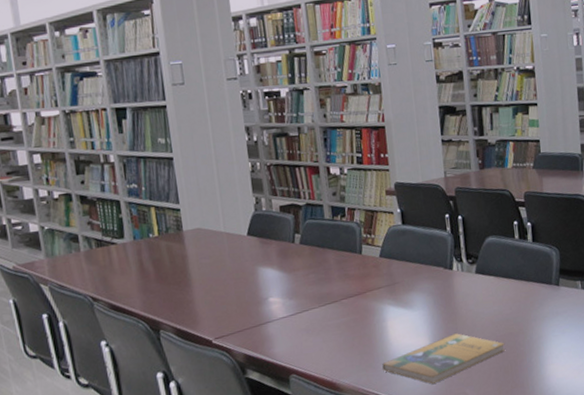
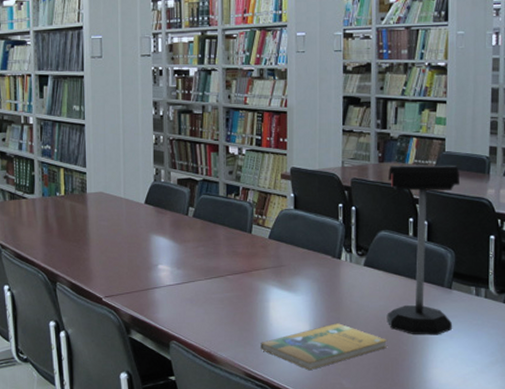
desk lamp: none [490,165,563,335] -> present [386,165,459,335]

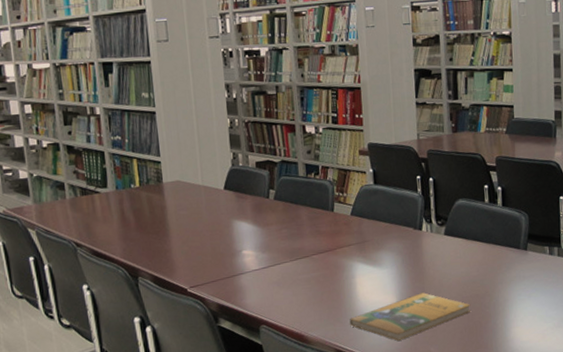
desk lamp: present [386,165,459,335] -> none [462,131,529,297]

